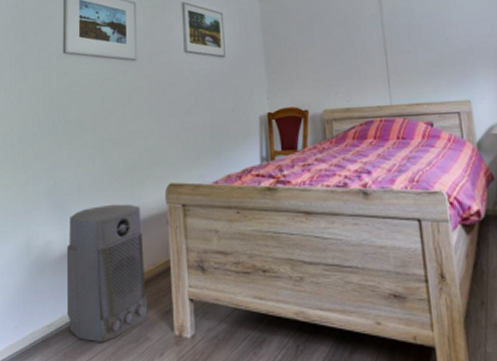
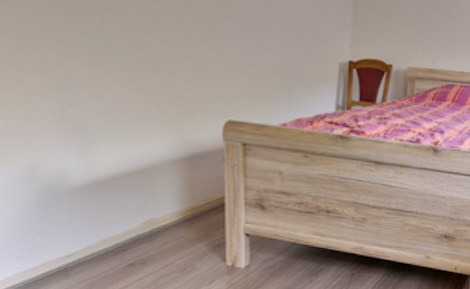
air purifier: present [66,203,148,343] -> none [89,135,197,273]

